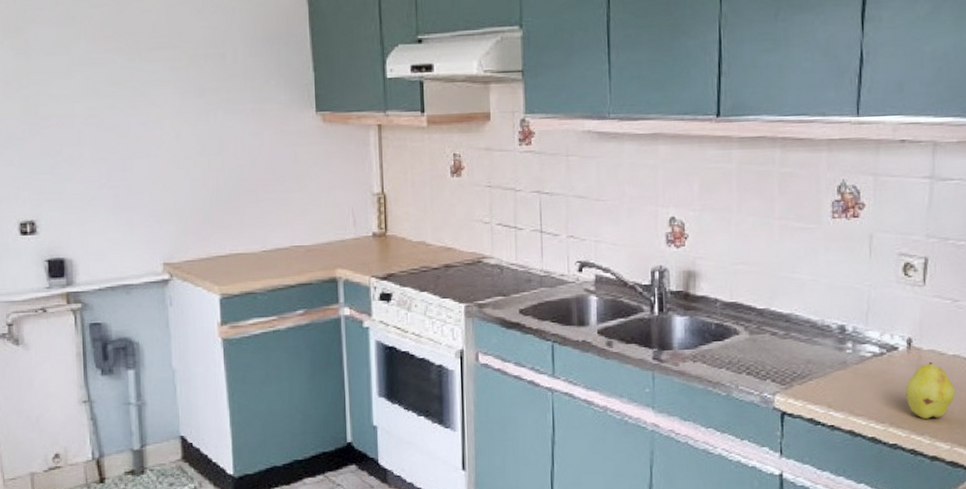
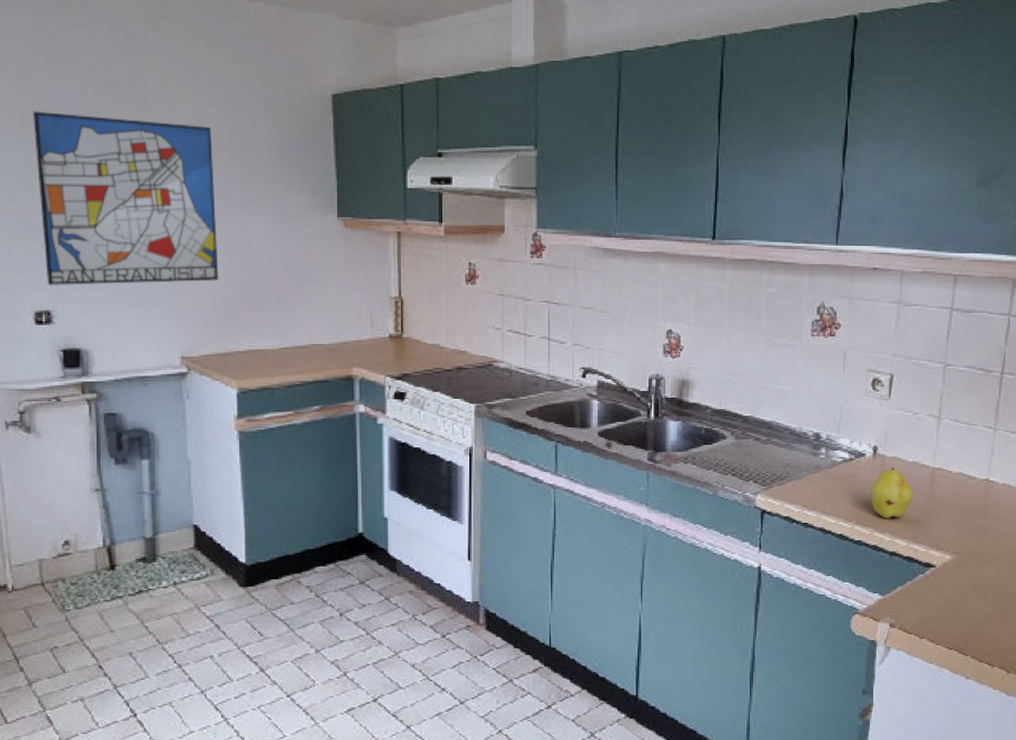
wall art: none [12,19,198,196] -> present [33,111,219,286]

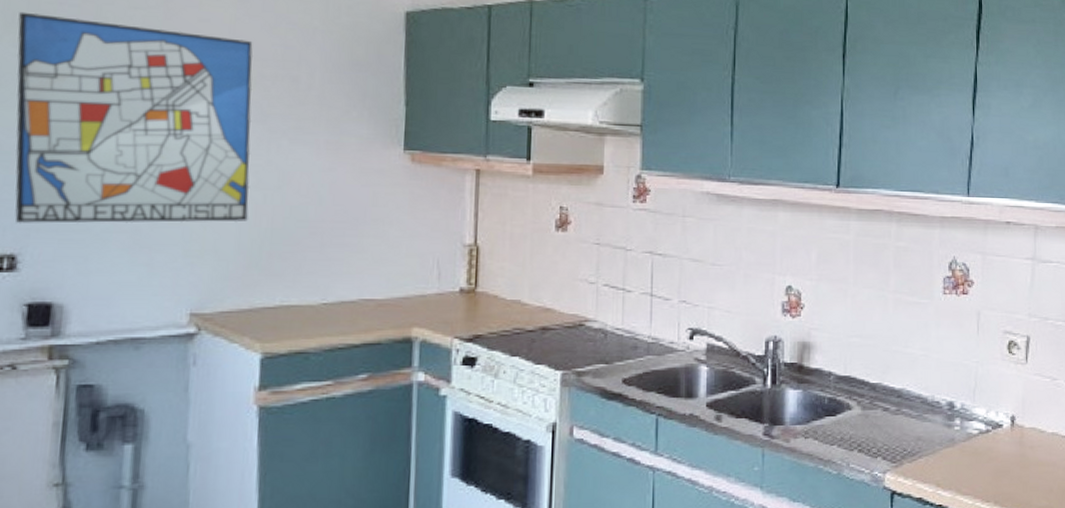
fruit: present [871,468,913,518] -> none [1009,440,1054,497]

